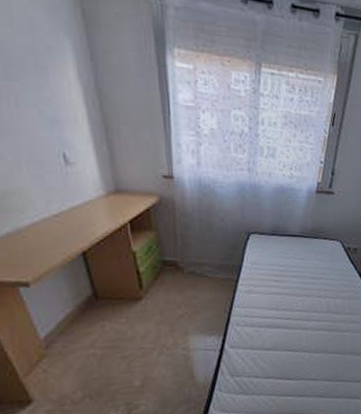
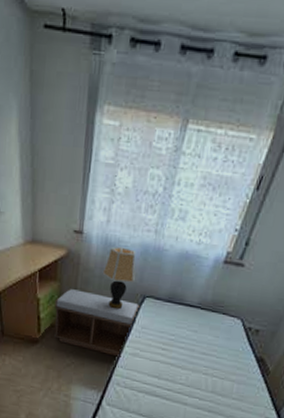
bench: none [154,236,247,297] -> present [54,289,141,357]
table lamp: none [201,187,236,250] -> present [102,246,136,310]

